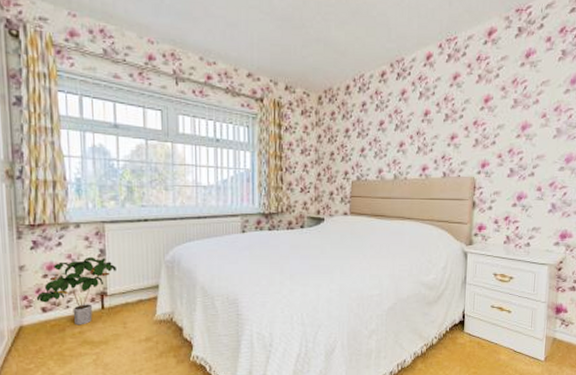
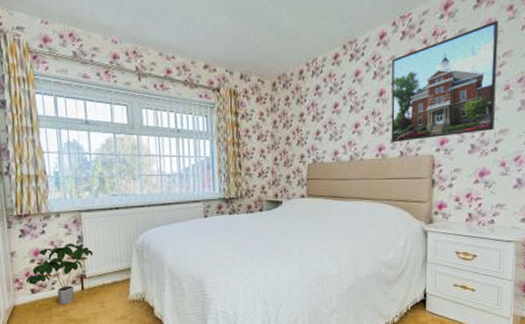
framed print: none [434,50,538,164] -> present [391,20,499,143]

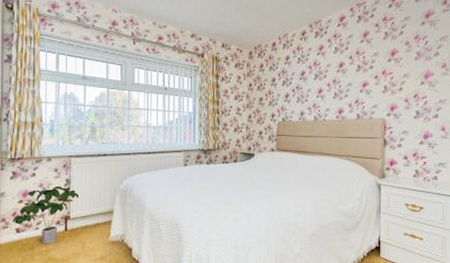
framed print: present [391,20,499,143] -> none [349,11,436,107]

